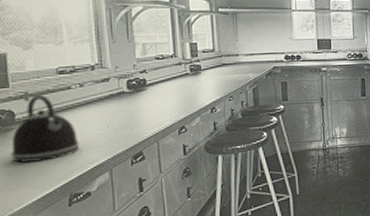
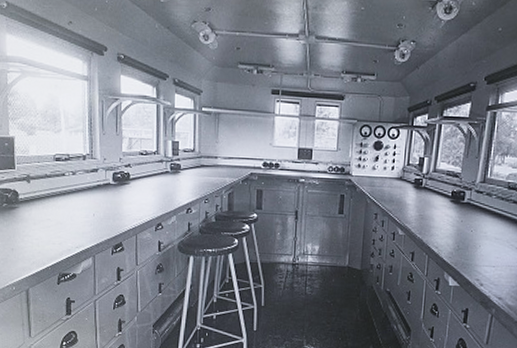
kettle: present [10,95,80,164] -> none [13,178,69,241]

